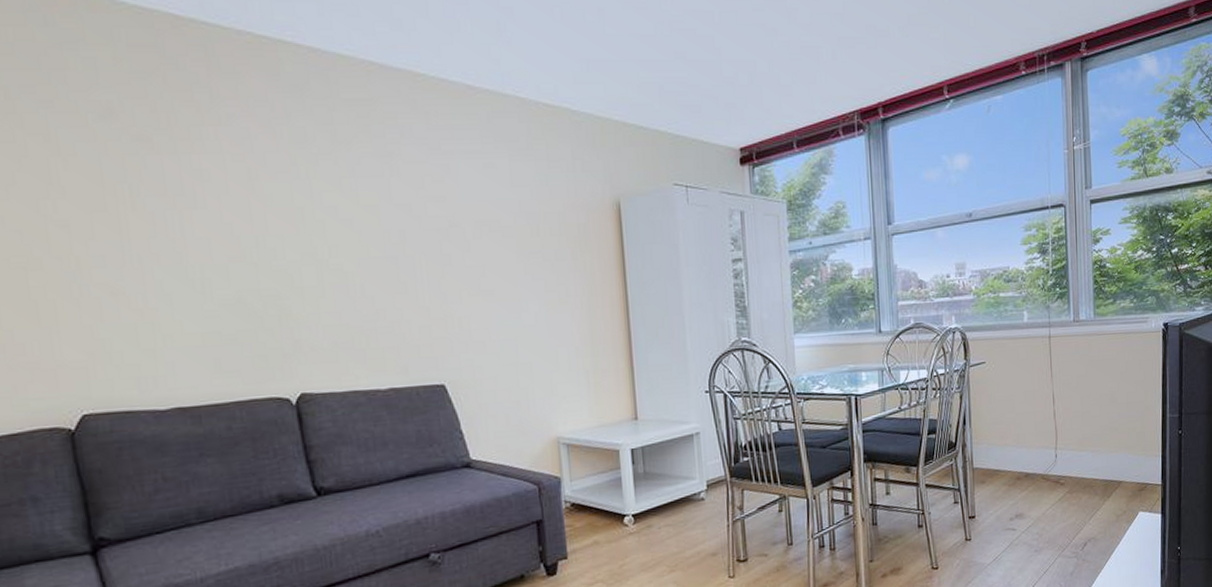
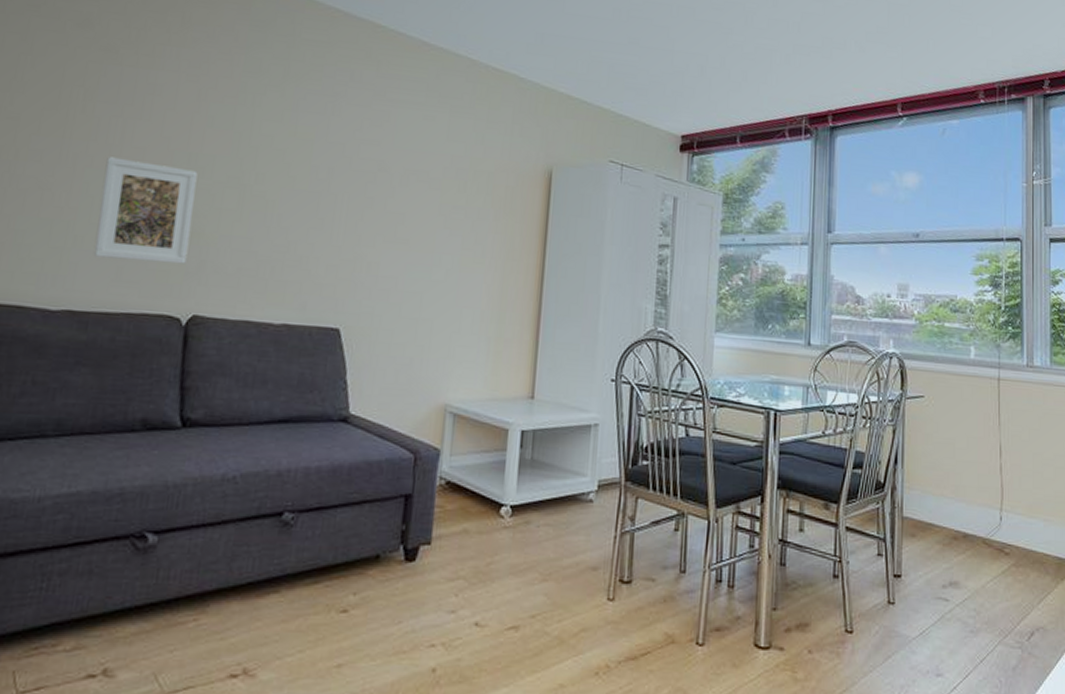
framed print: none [172,251,281,353] -> present [93,156,198,265]

